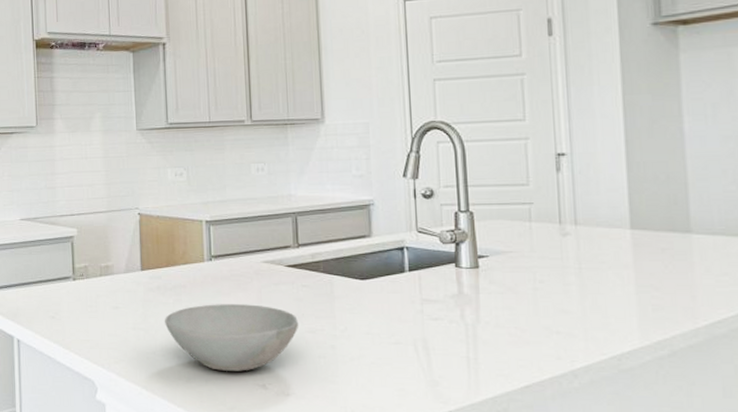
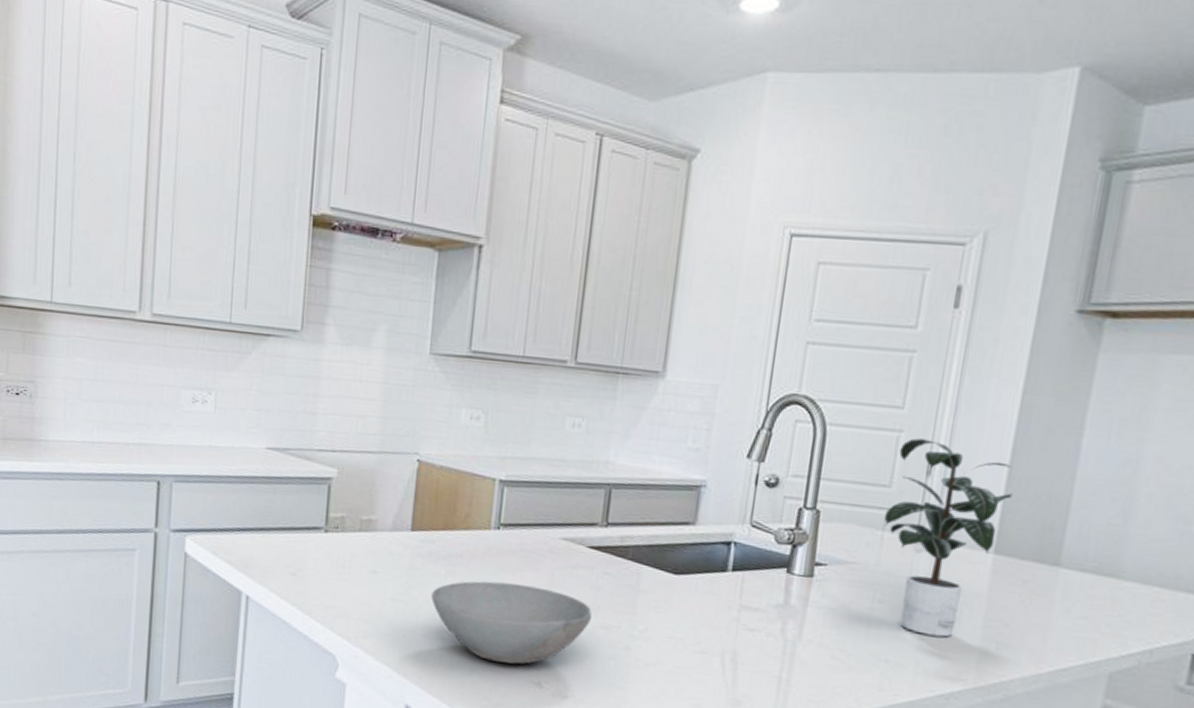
potted plant: none [528,142,634,306] -> present [883,438,1012,637]

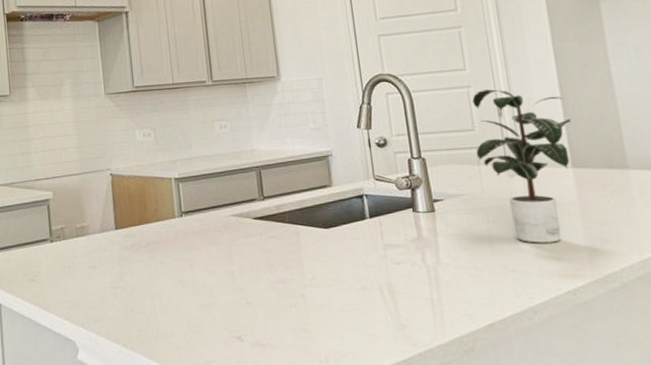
bowl: present [431,581,593,664] -> none [140,257,270,325]

